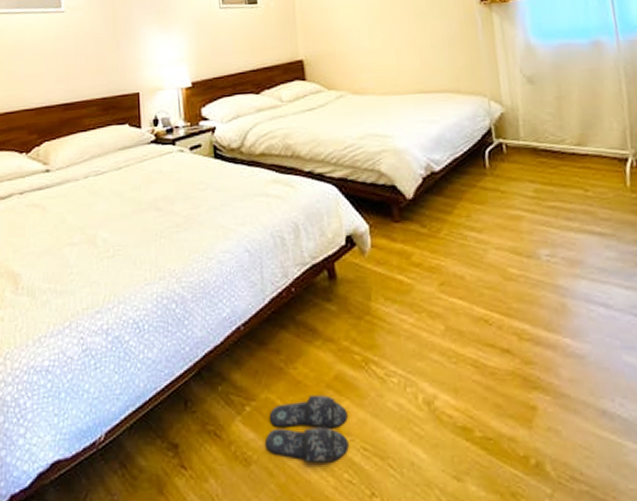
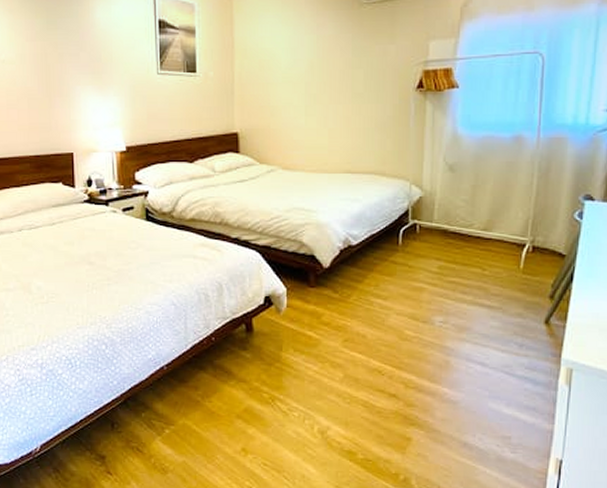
slippers: present [266,395,349,464] -> none [181,423,253,474]

